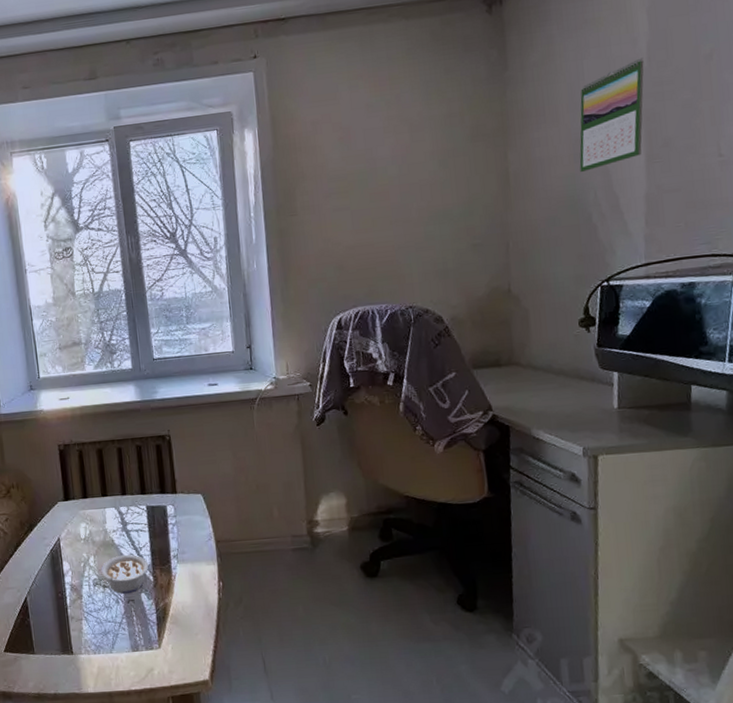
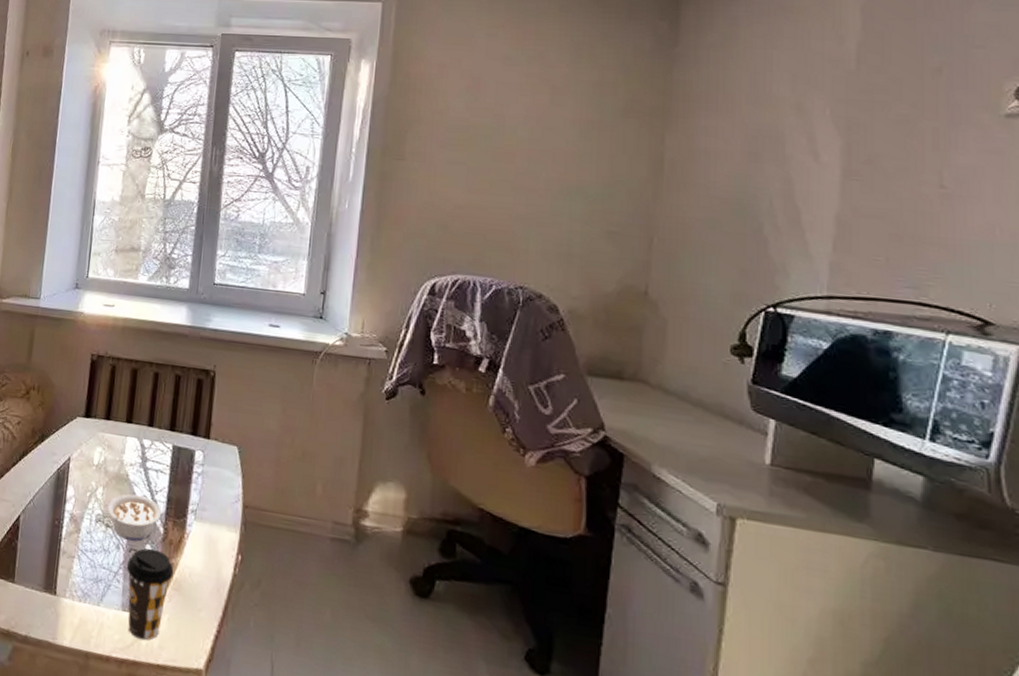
coffee cup: none [128,595,169,671] -> present [126,548,174,641]
calendar: present [579,57,644,173] -> none [754,58,851,175]

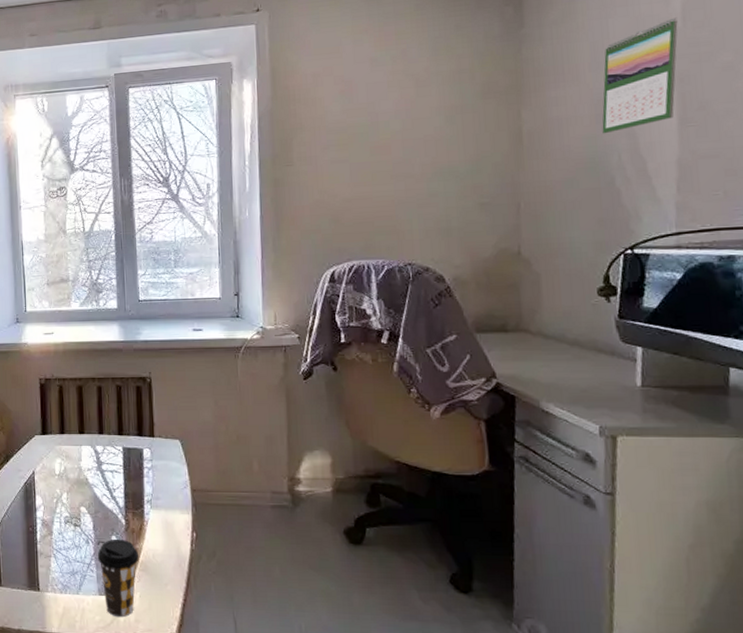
legume: present [107,494,162,542] -> none [73,494,122,535]
calendar: none [754,58,851,175] -> present [602,17,678,134]

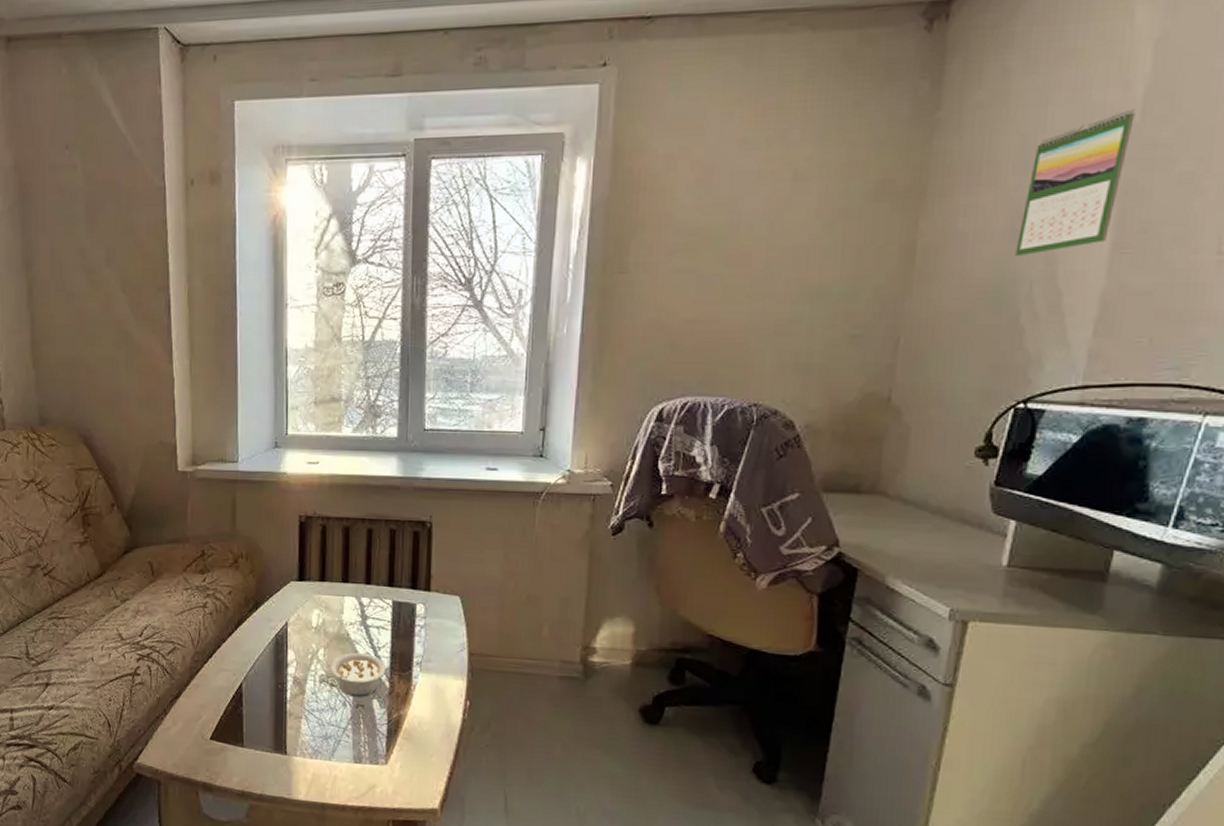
legume: none [73,494,122,535] -> present [330,652,386,697]
coffee cup: present [97,539,139,618] -> none [355,702,403,788]

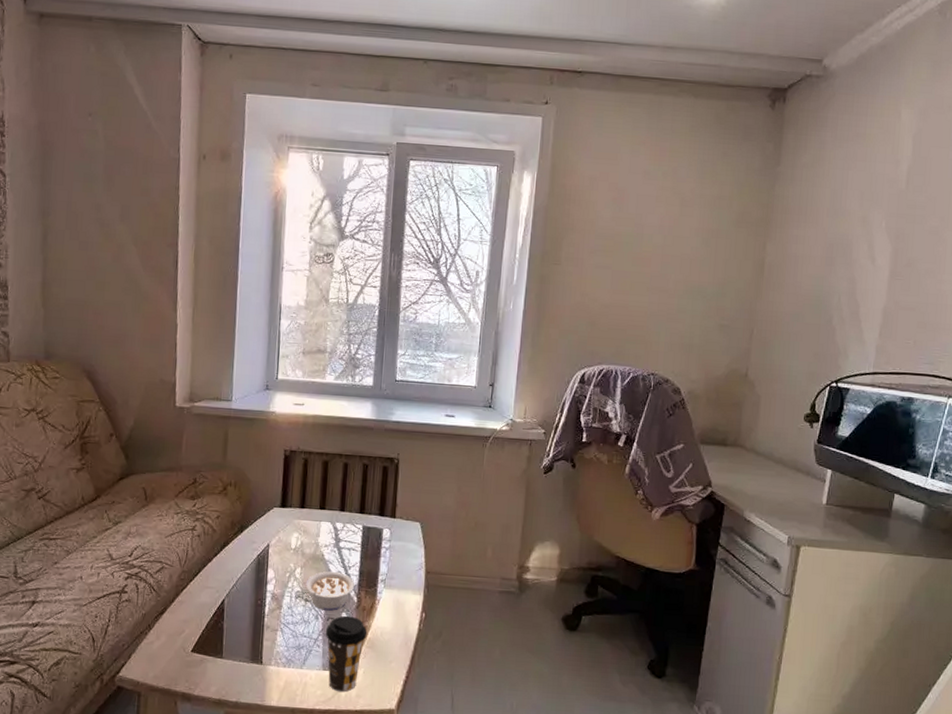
coffee cup: none [355,702,403,788] -> present [325,615,367,693]
calendar: present [1015,109,1136,257] -> none [829,179,903,276]

